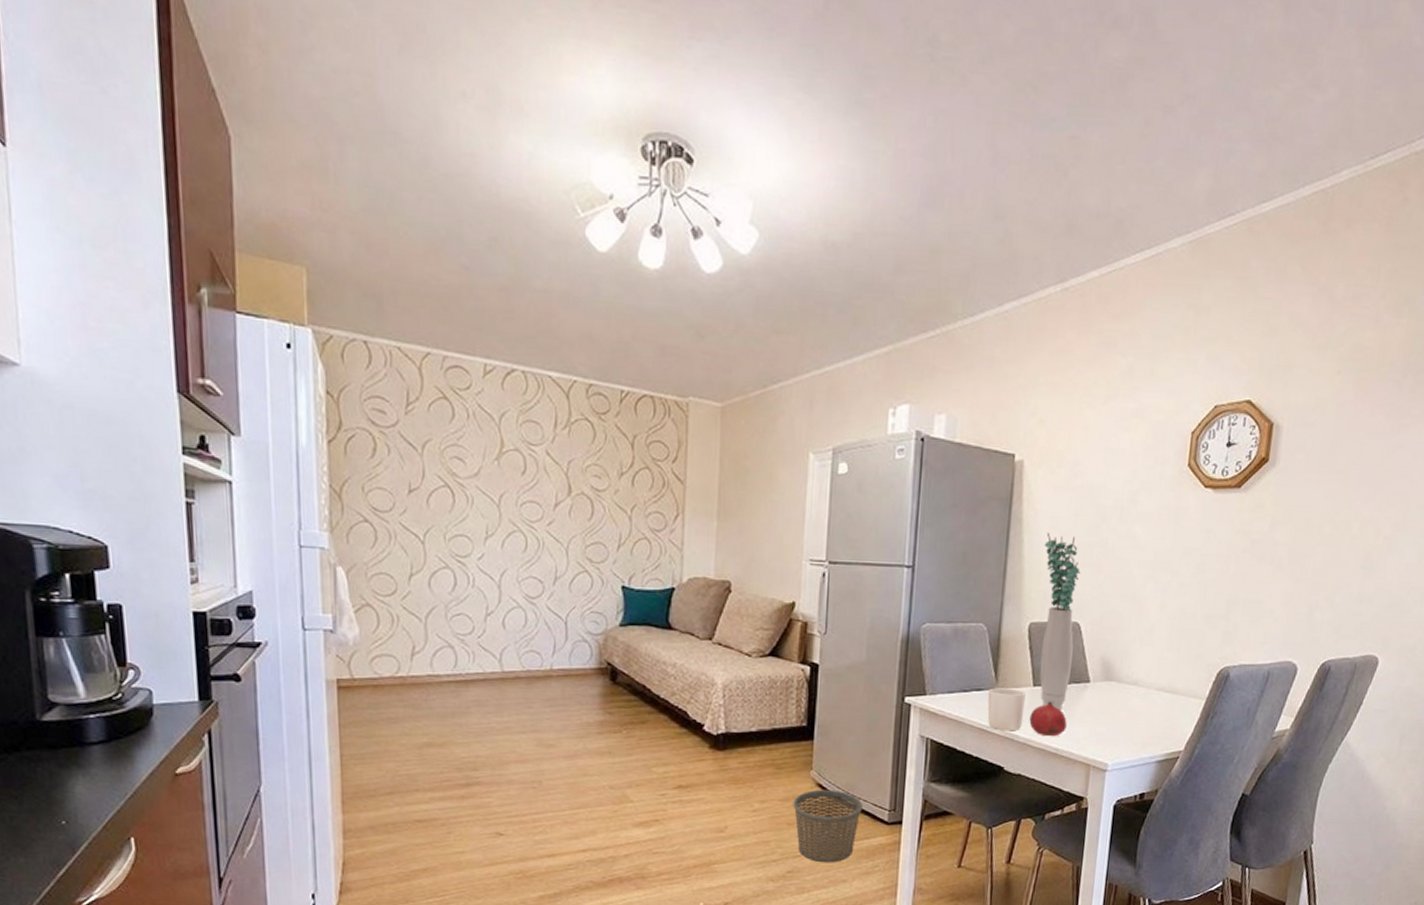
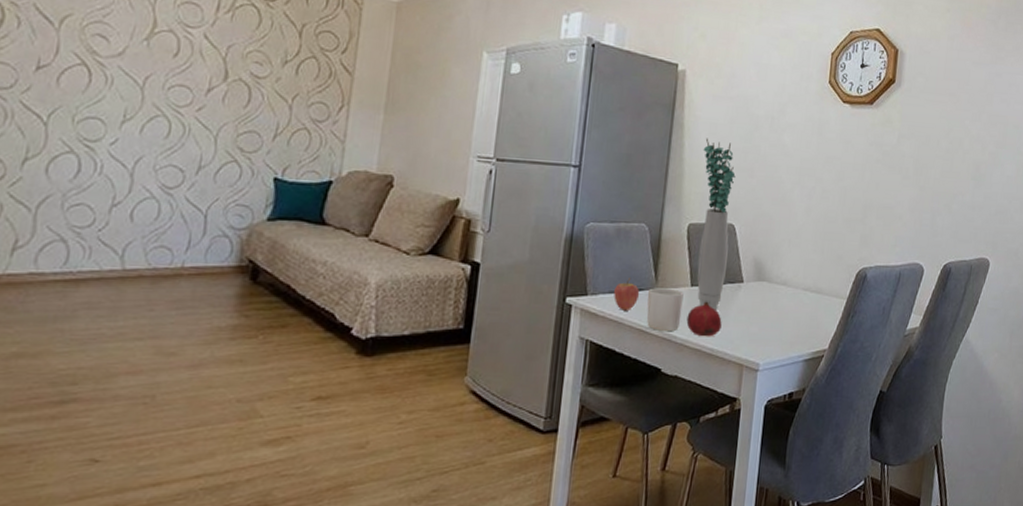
basket: present [793,789,863,862] -> none [443,397,518,478]
fruit: none [953,678,980,710] -> present [614,278,640,311]

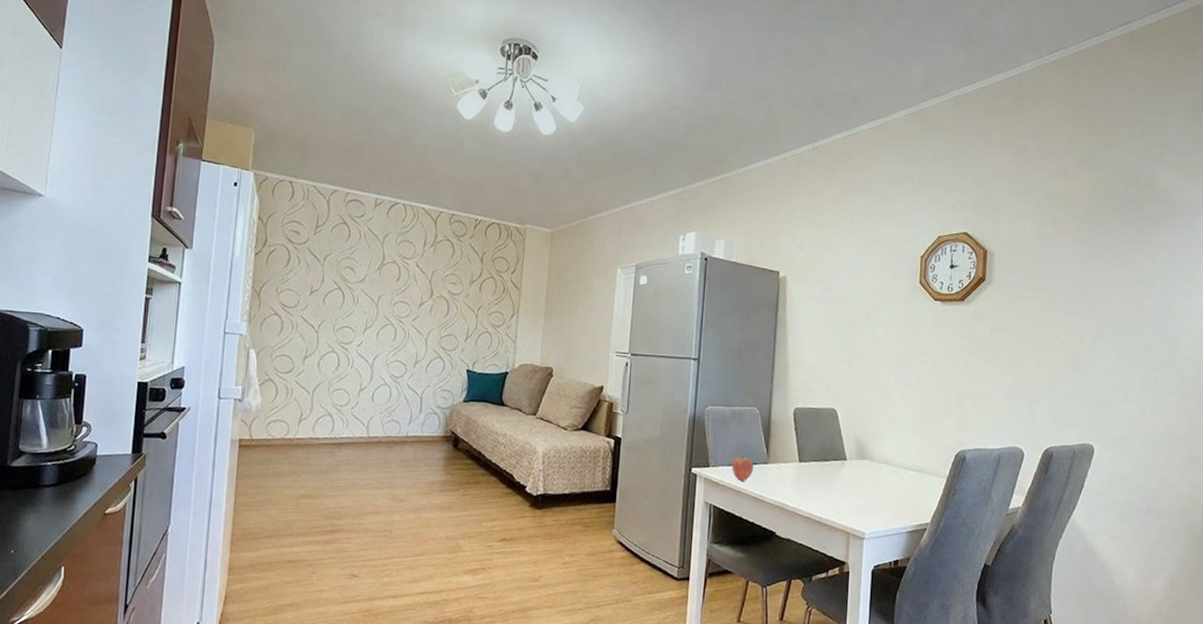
mug: present [646,288,684,332] -> none [761,462,793,501]
fruit: present [686,301,722,337] -> none [796,475,829,507]
vase: present [697,138,736,310] -> none [804,334,835,483]

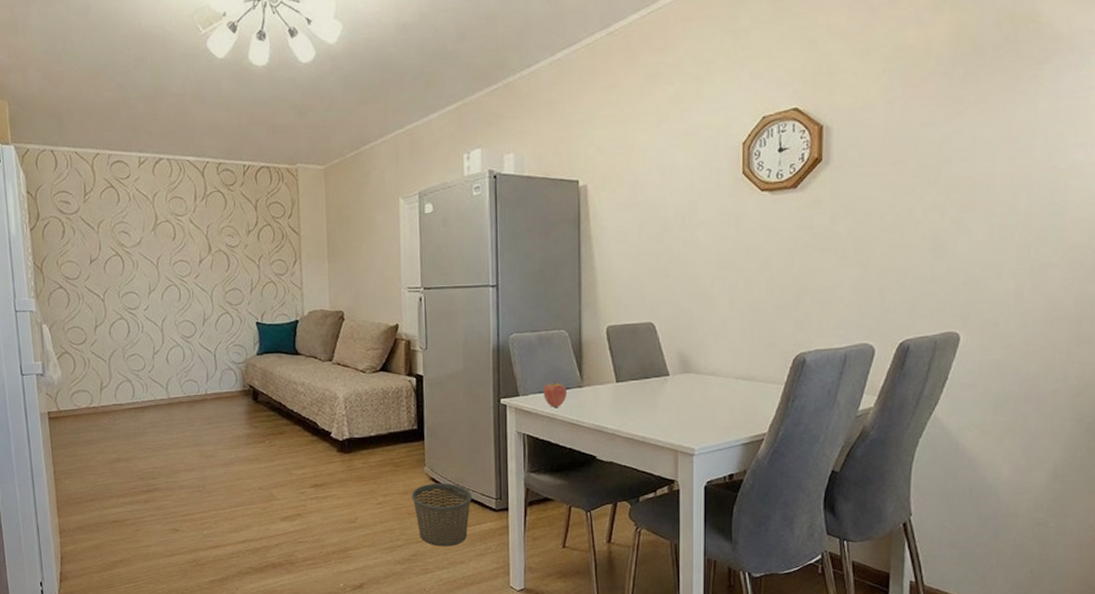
basket: none [597,546,656,613] -> present [411,482,472,546]

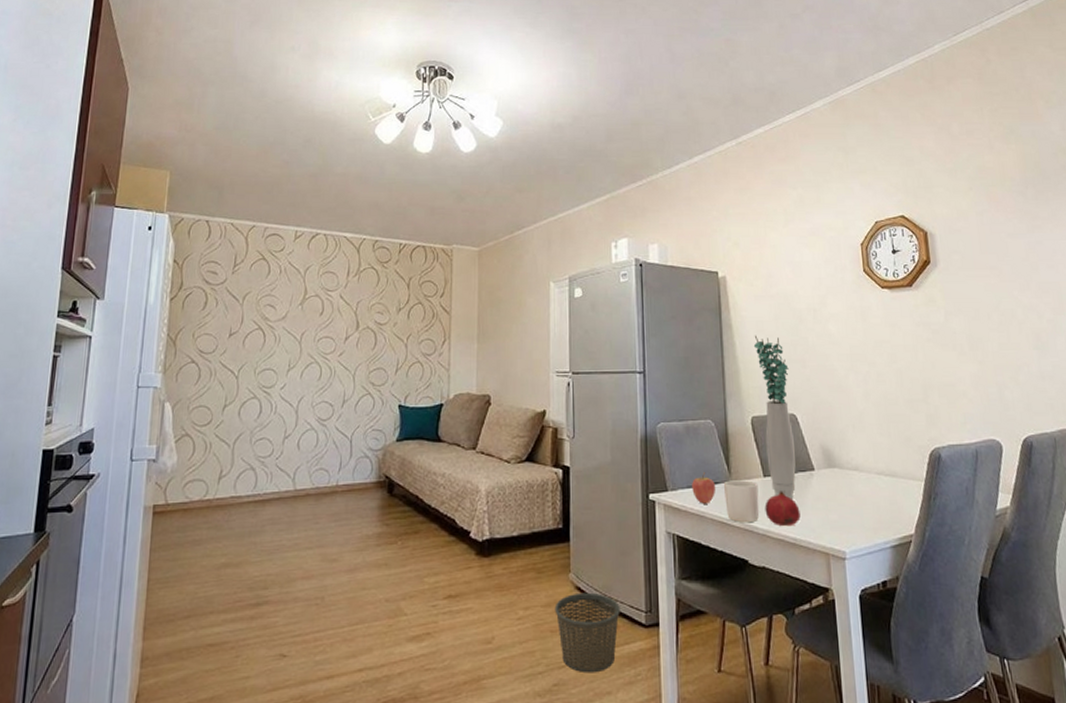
mug: none [576,385,610,424] -> present [724,480,760,523]
vase: none [613,245,650,402] -> present [753,335,796,499]
fruit: none [616,395,651,427] -> present [765,491,801,527]

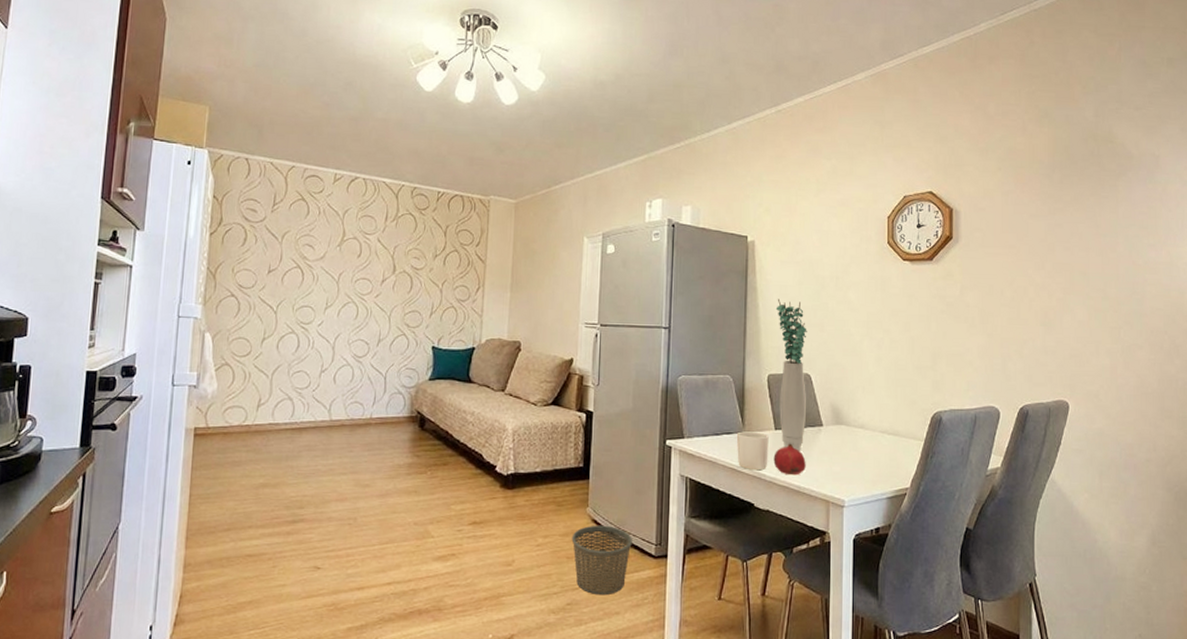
fruit: present [692,472,717,504] -> none [707,423,730,452]

